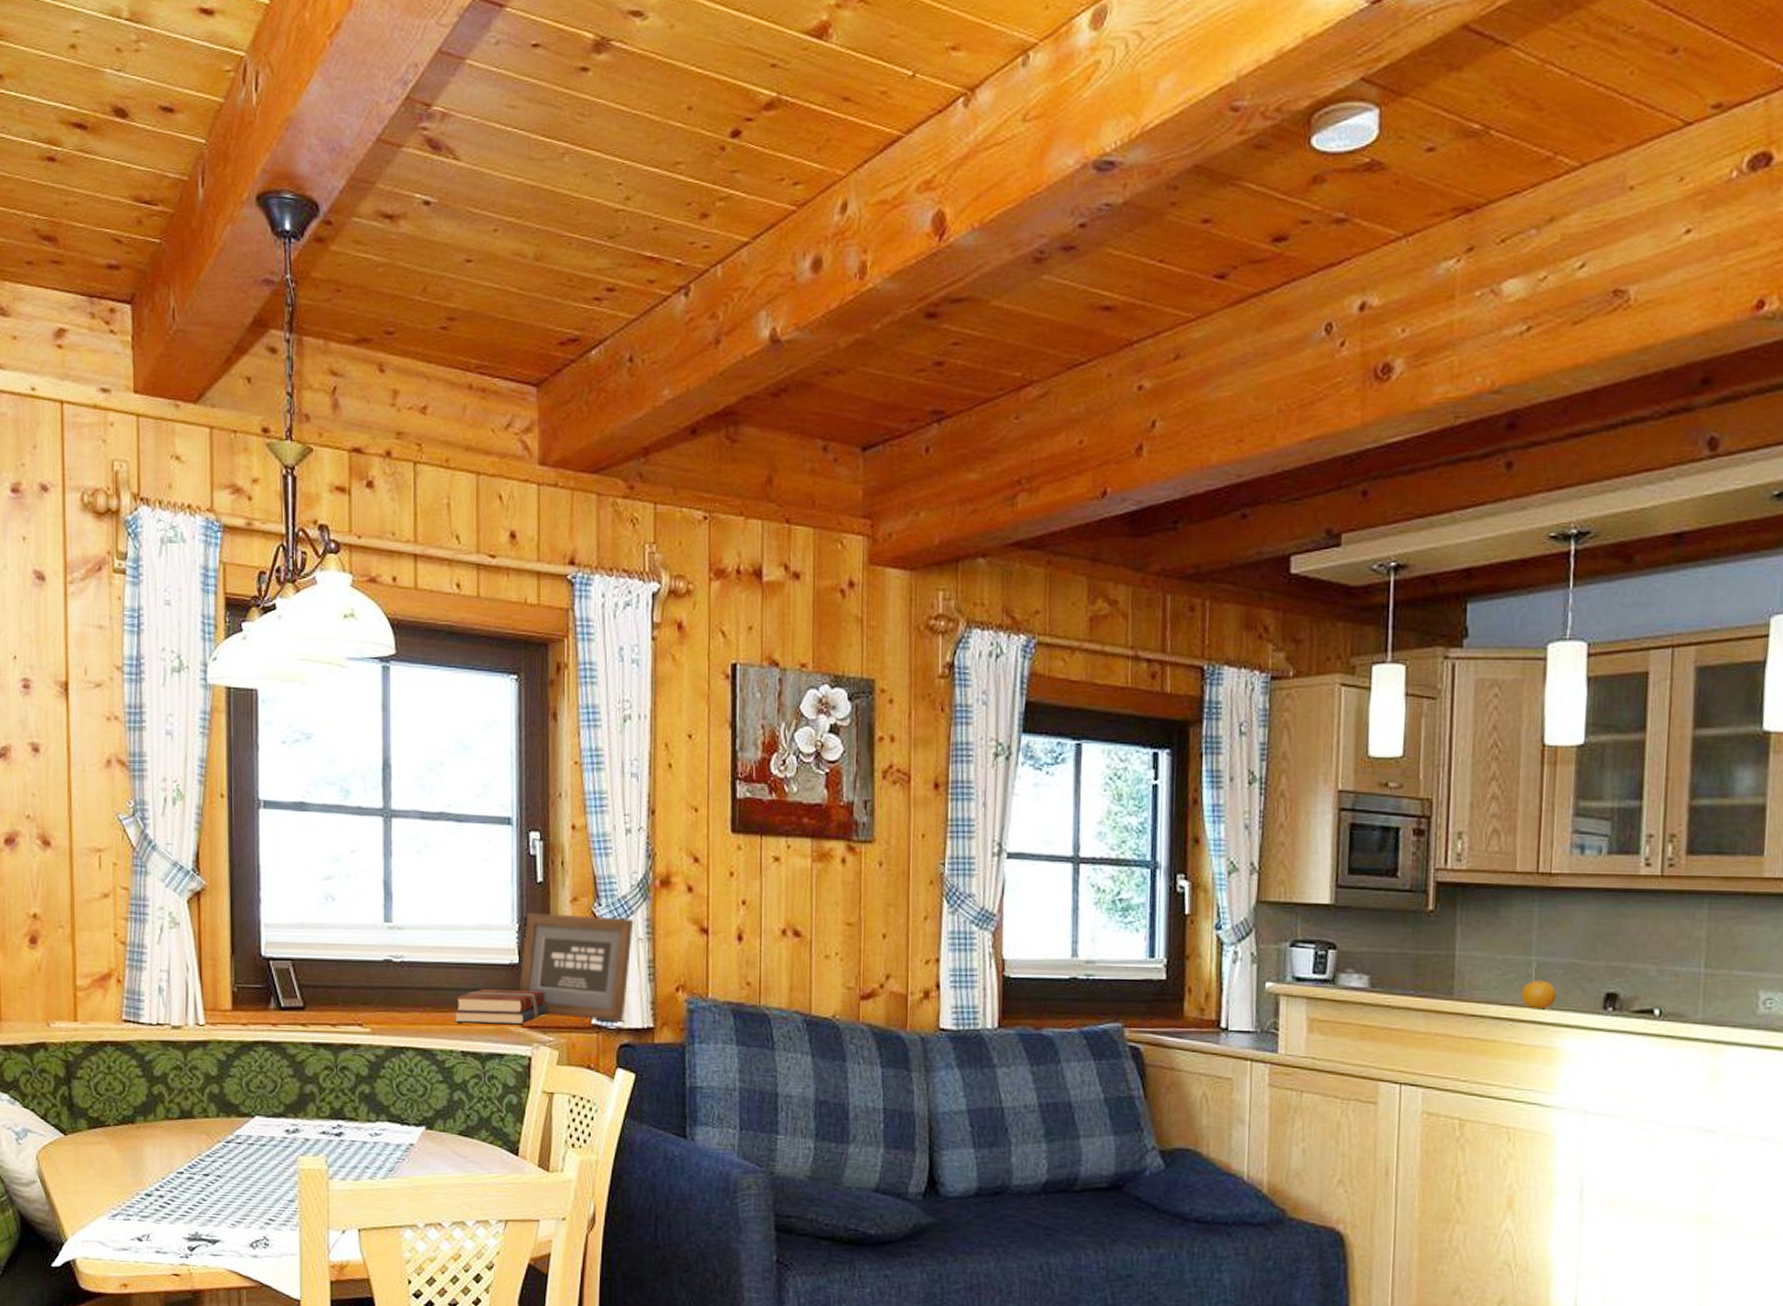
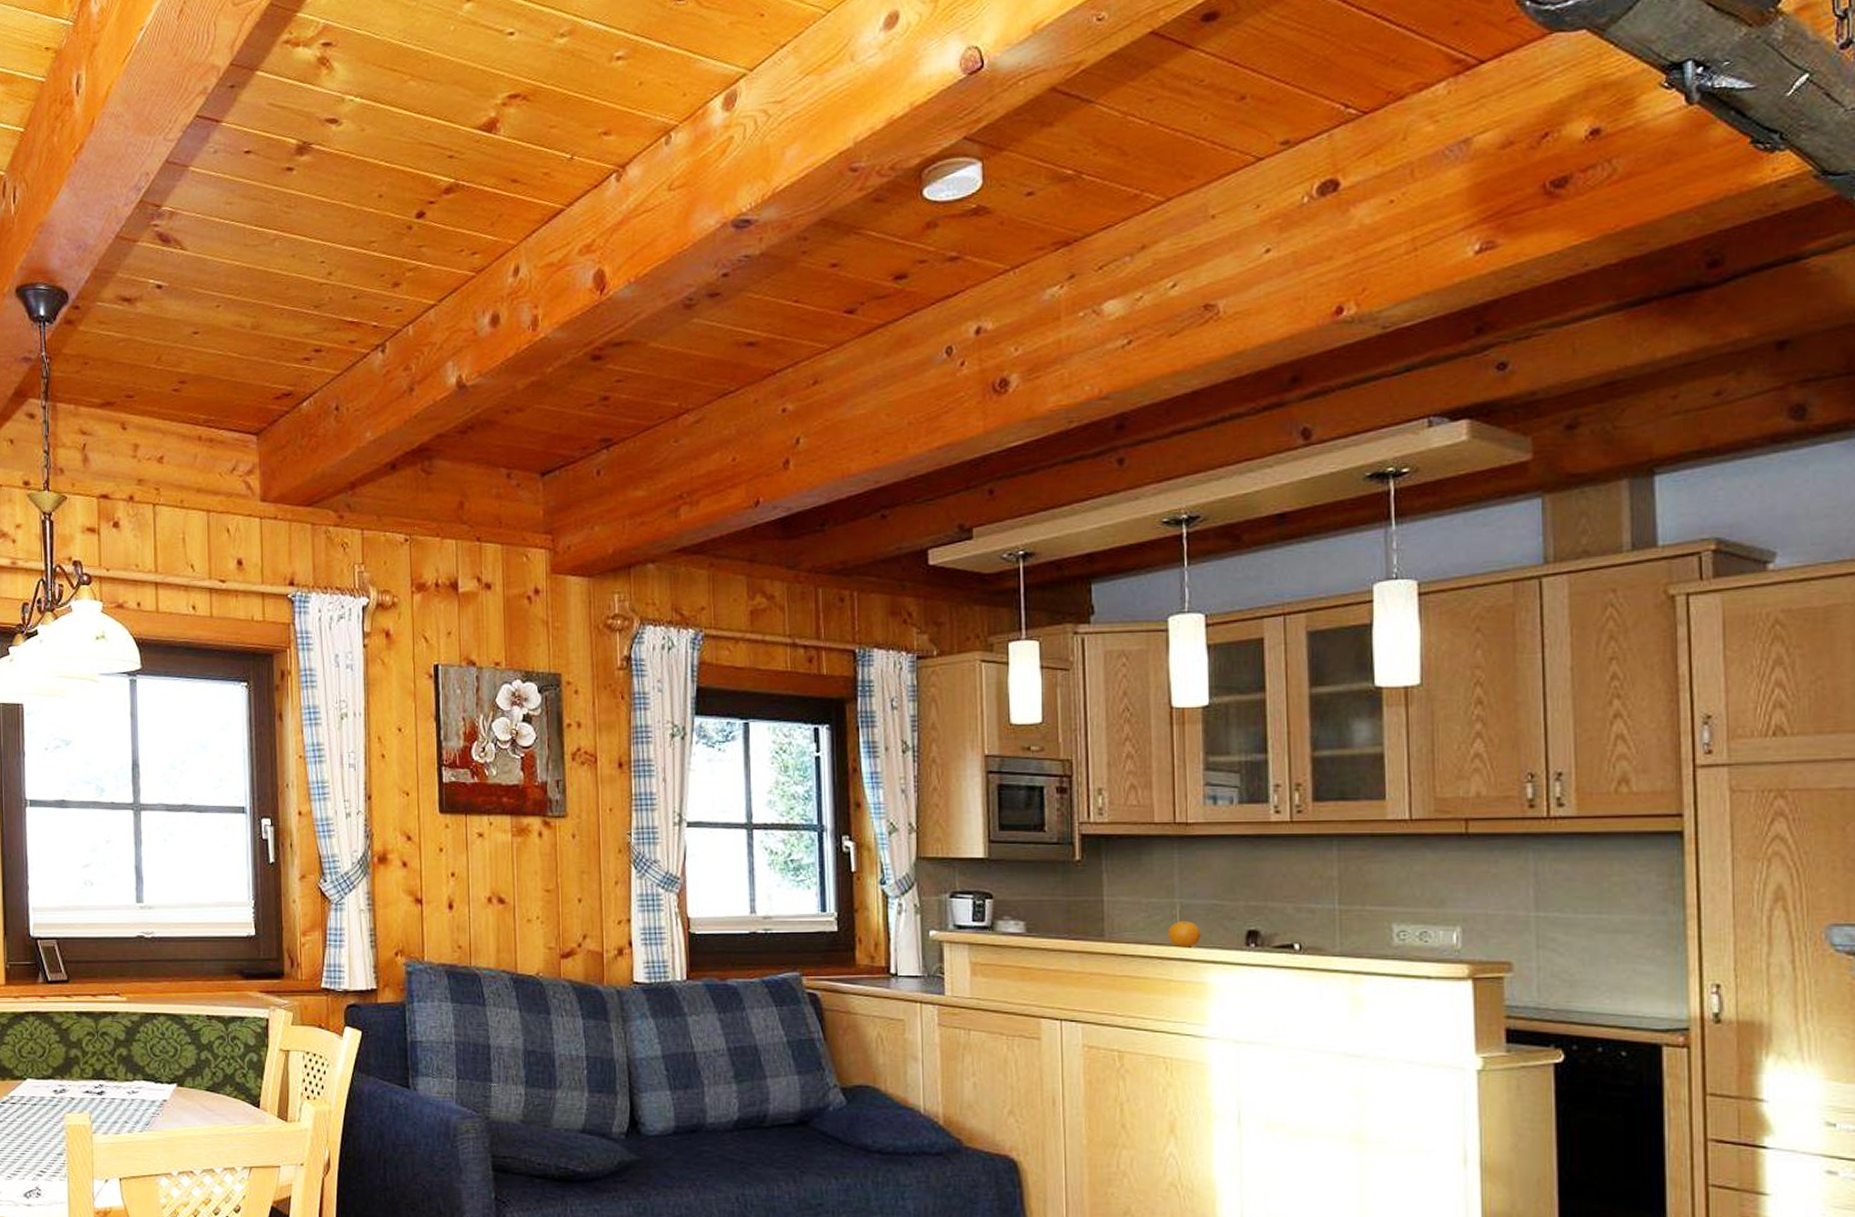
books: present [454,989,548,1025] -> none [199,958,282,990]
picture frame: present [518,913,634,1022] -> none [255,890,356,985]

